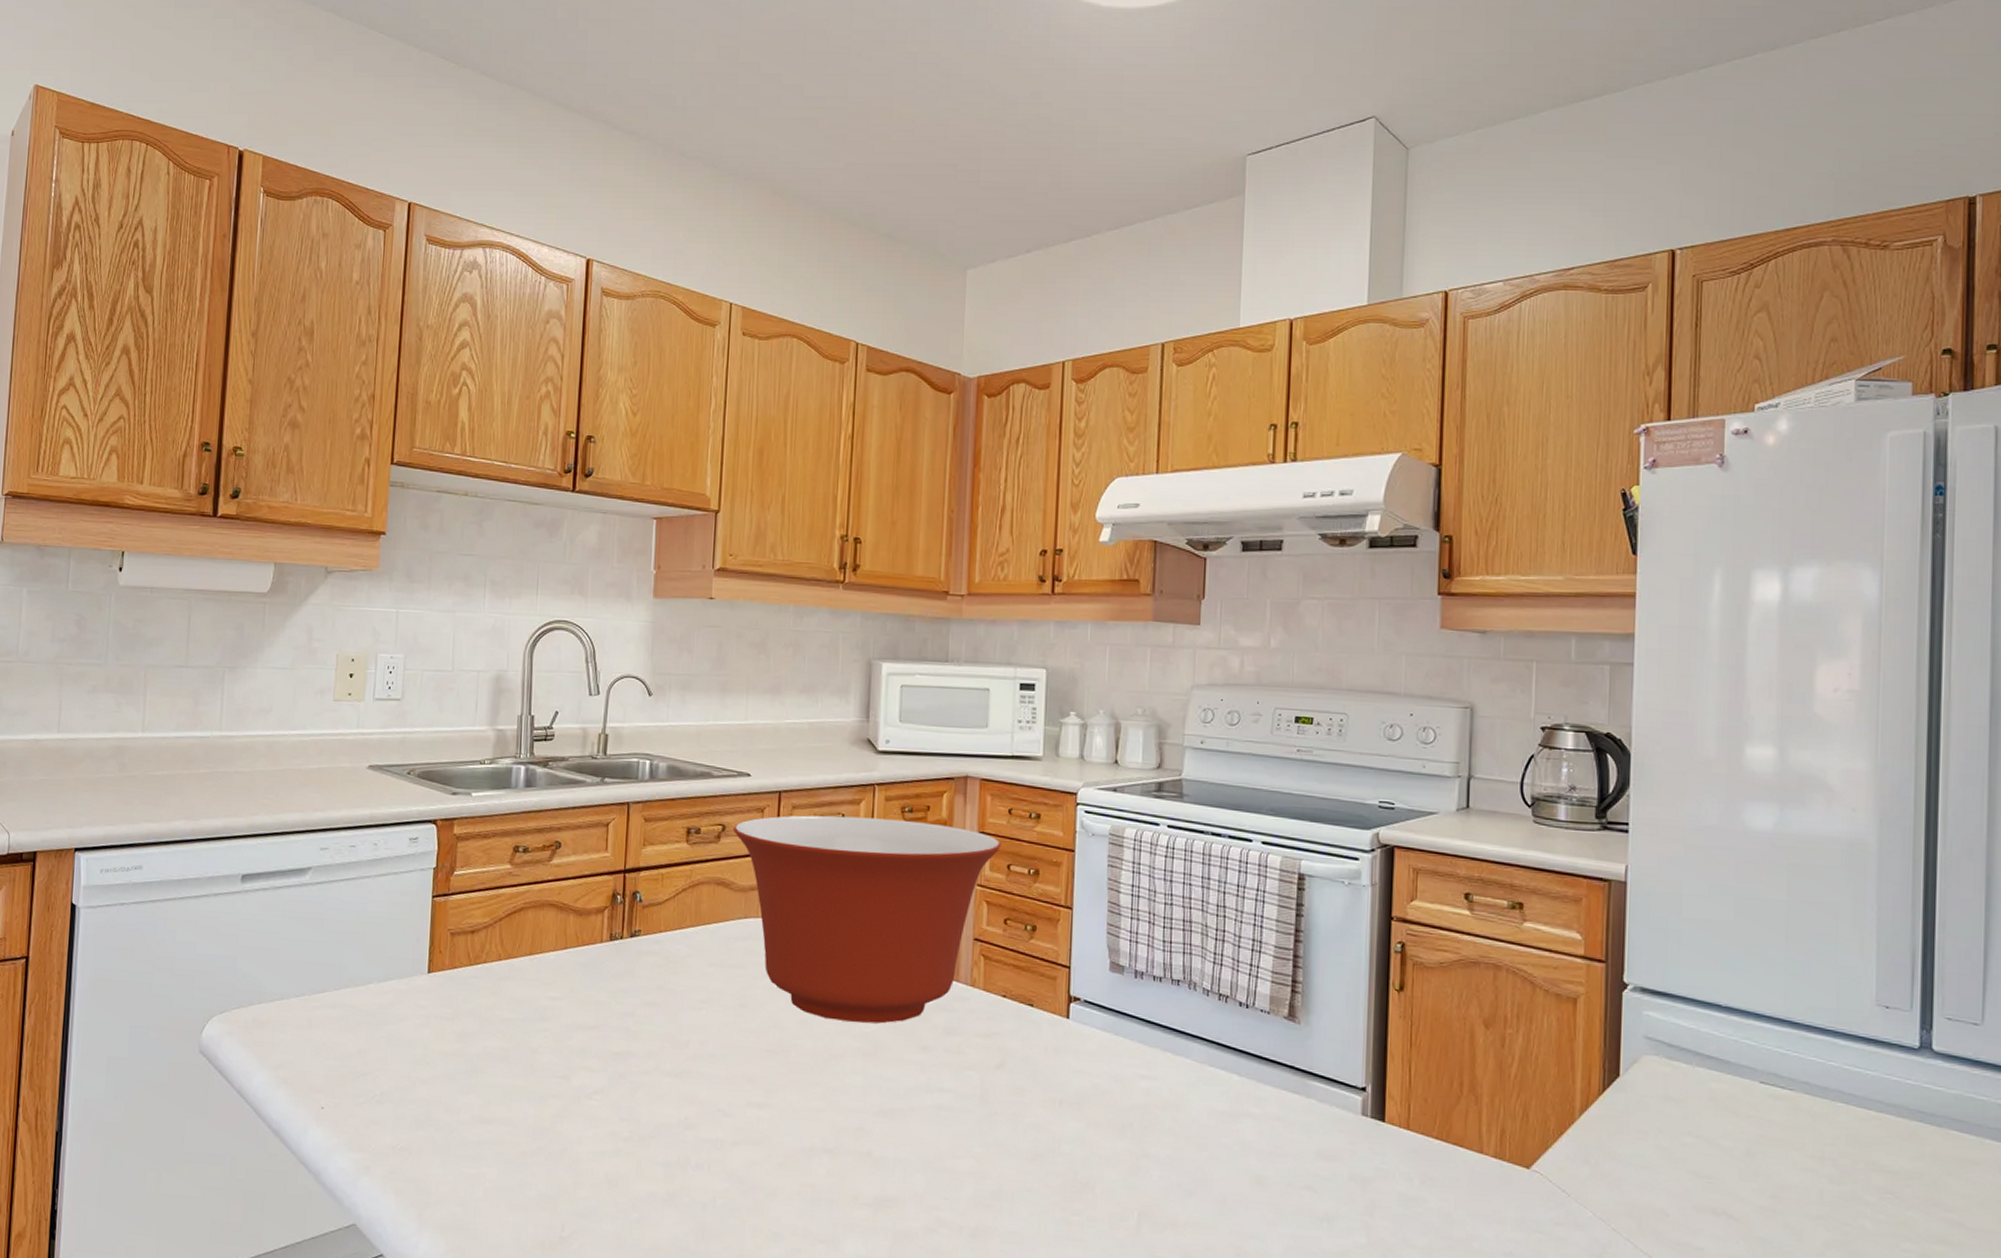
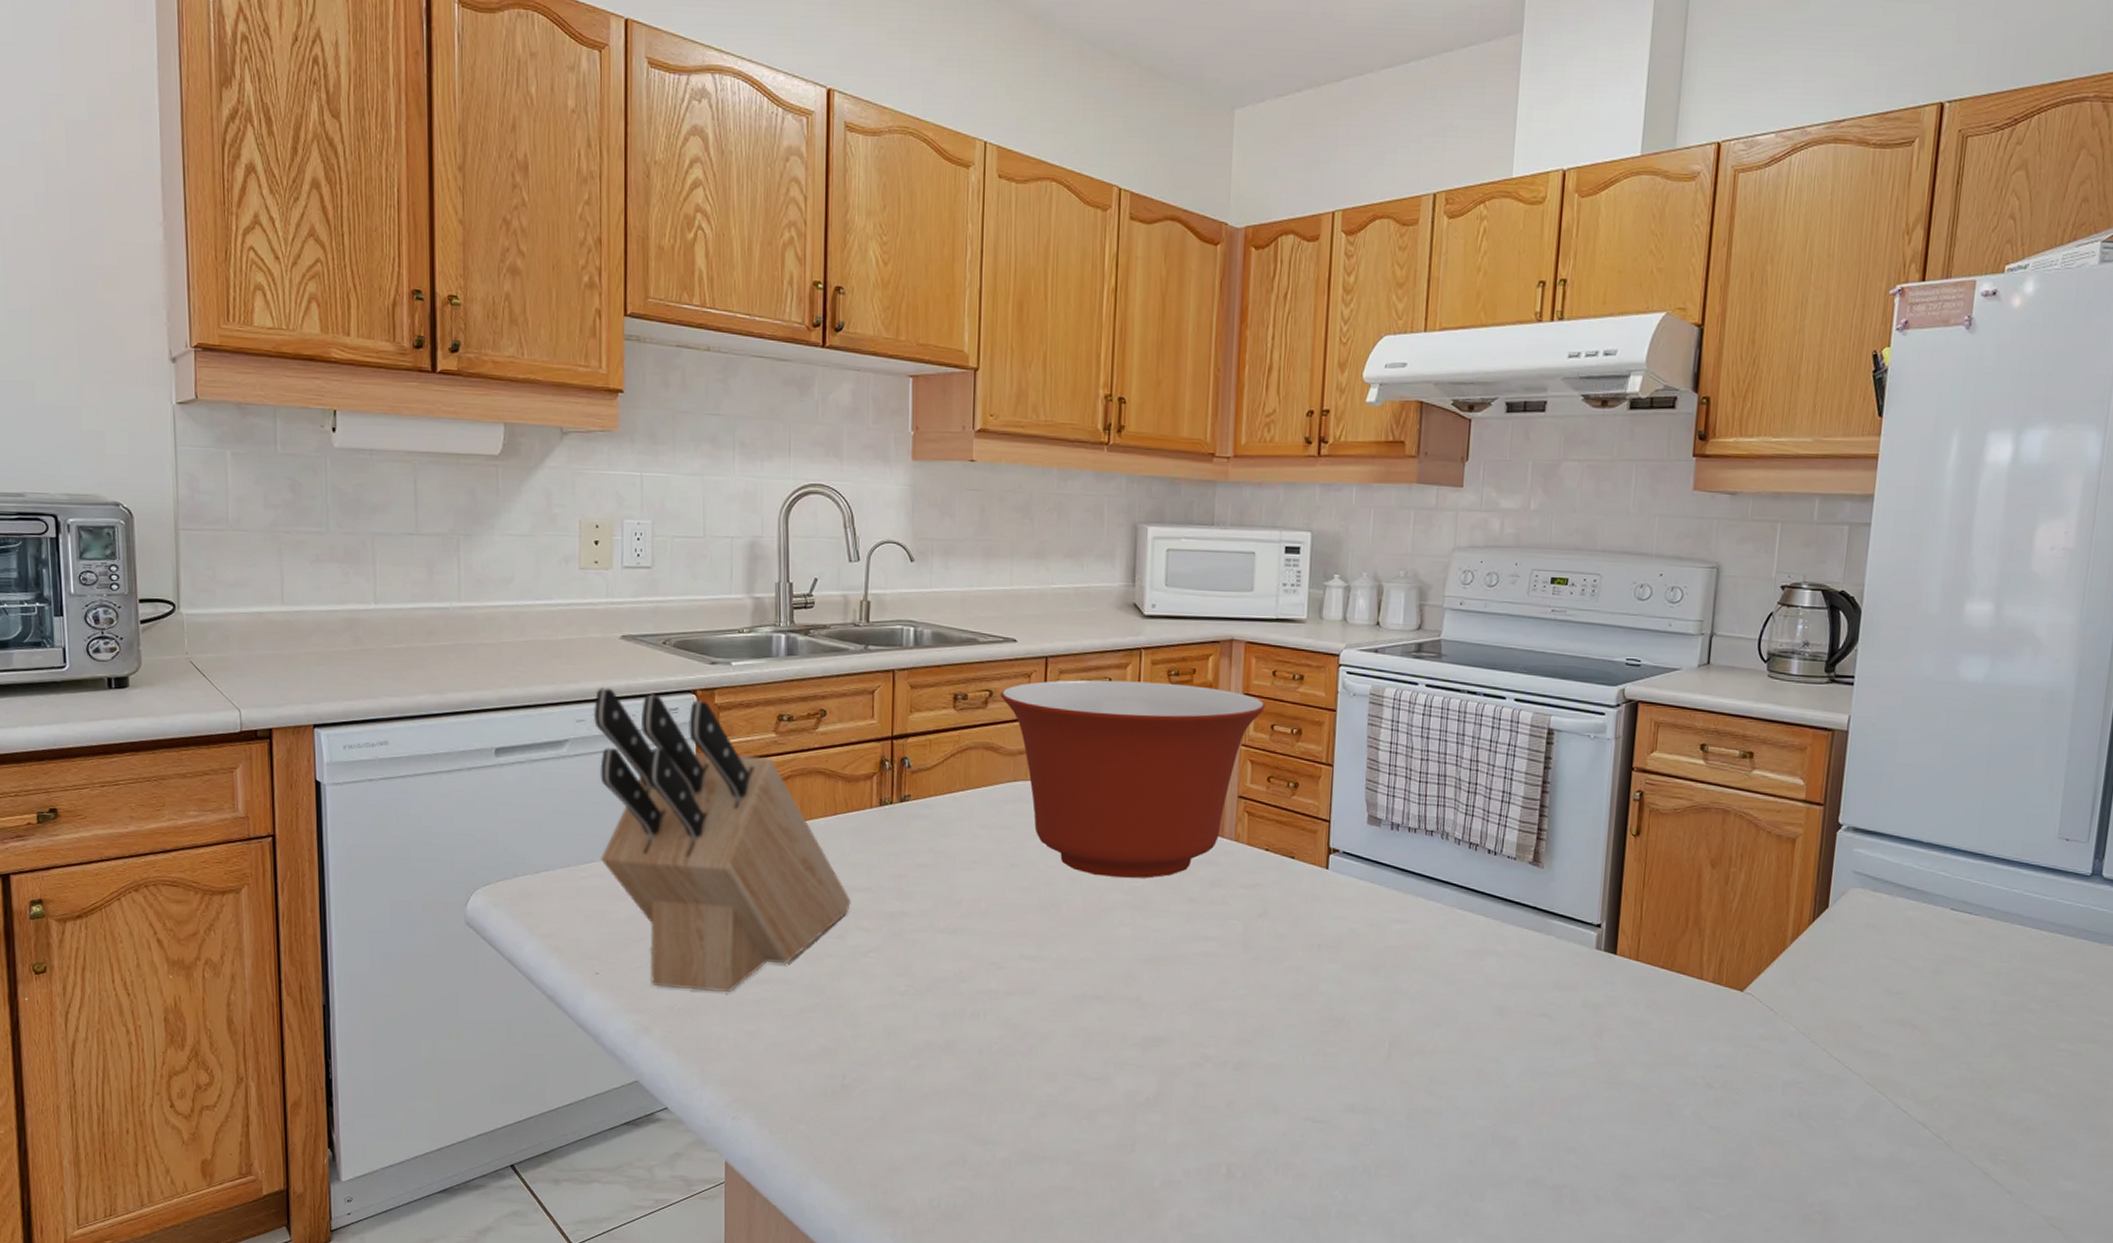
knife block: none [334,816,578,1132] -> present [593,688,851,992]

